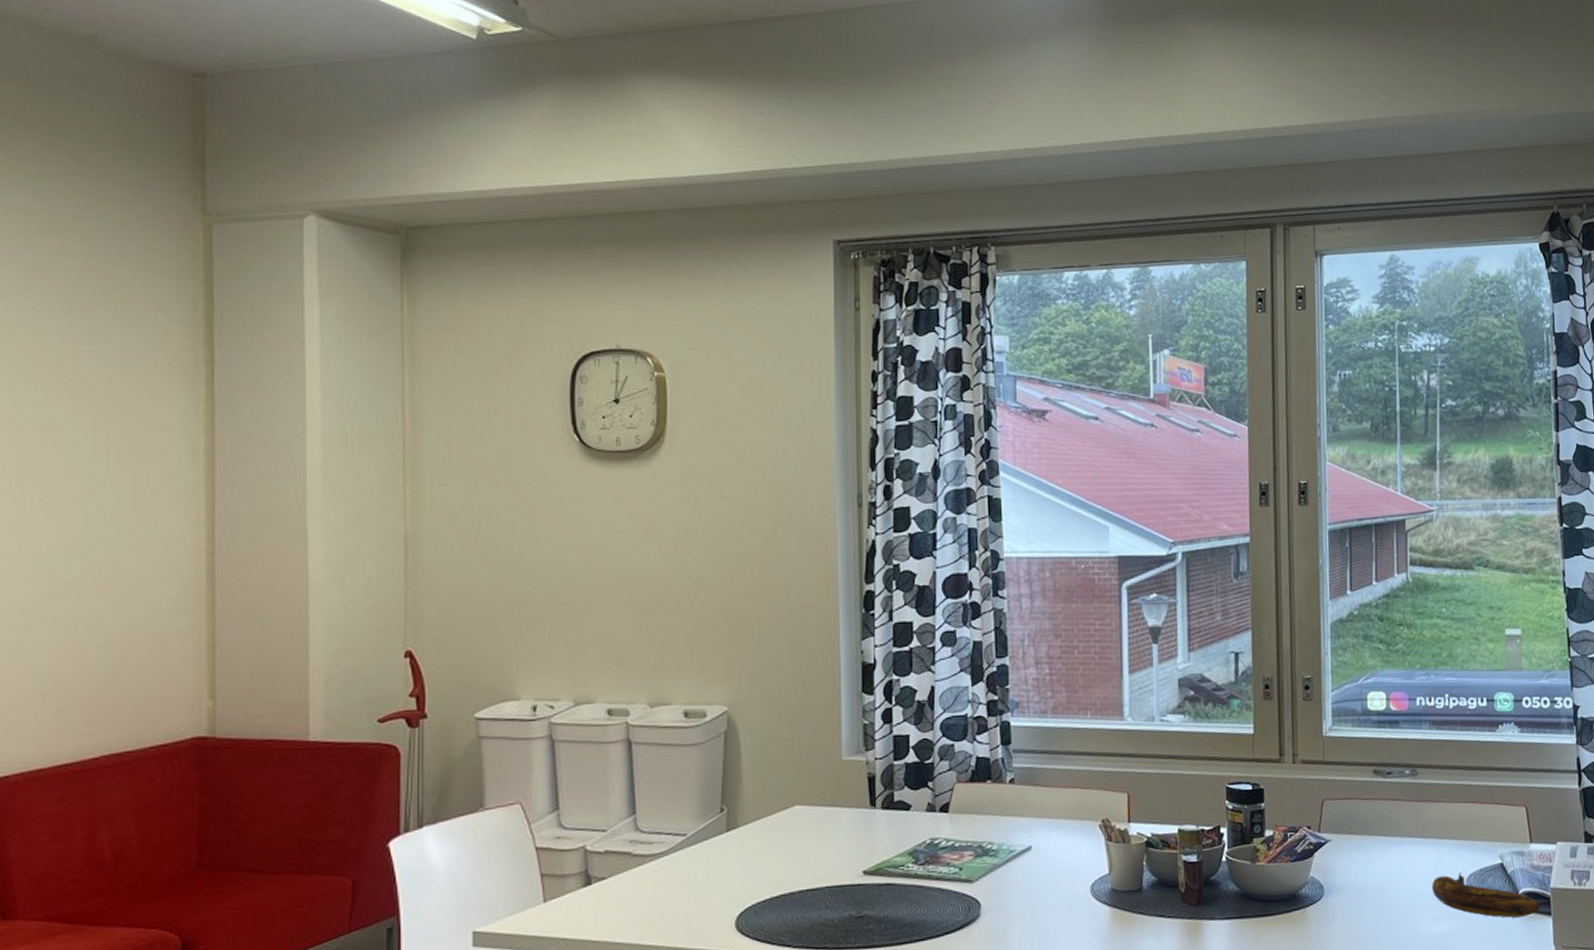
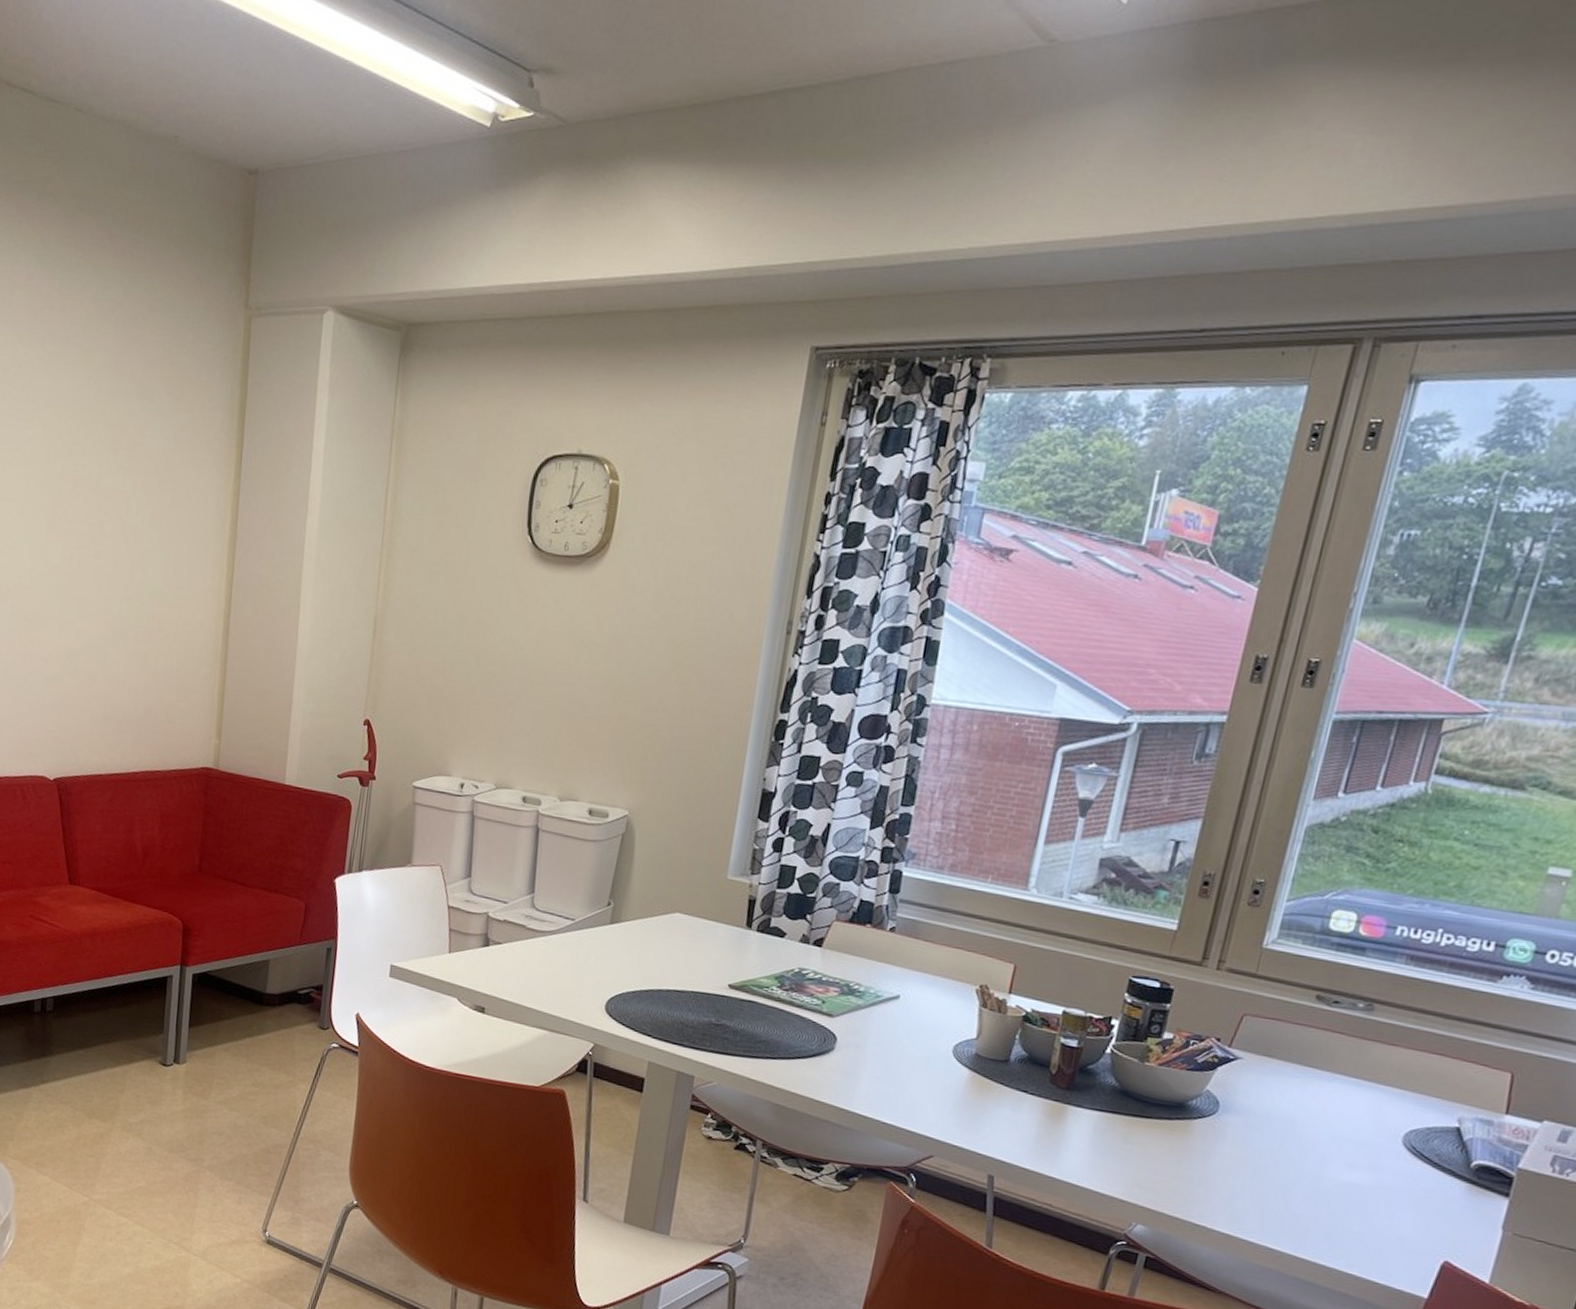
banana: present [1432,873,1540,918] -> none [1355,1123,1497,1192]

